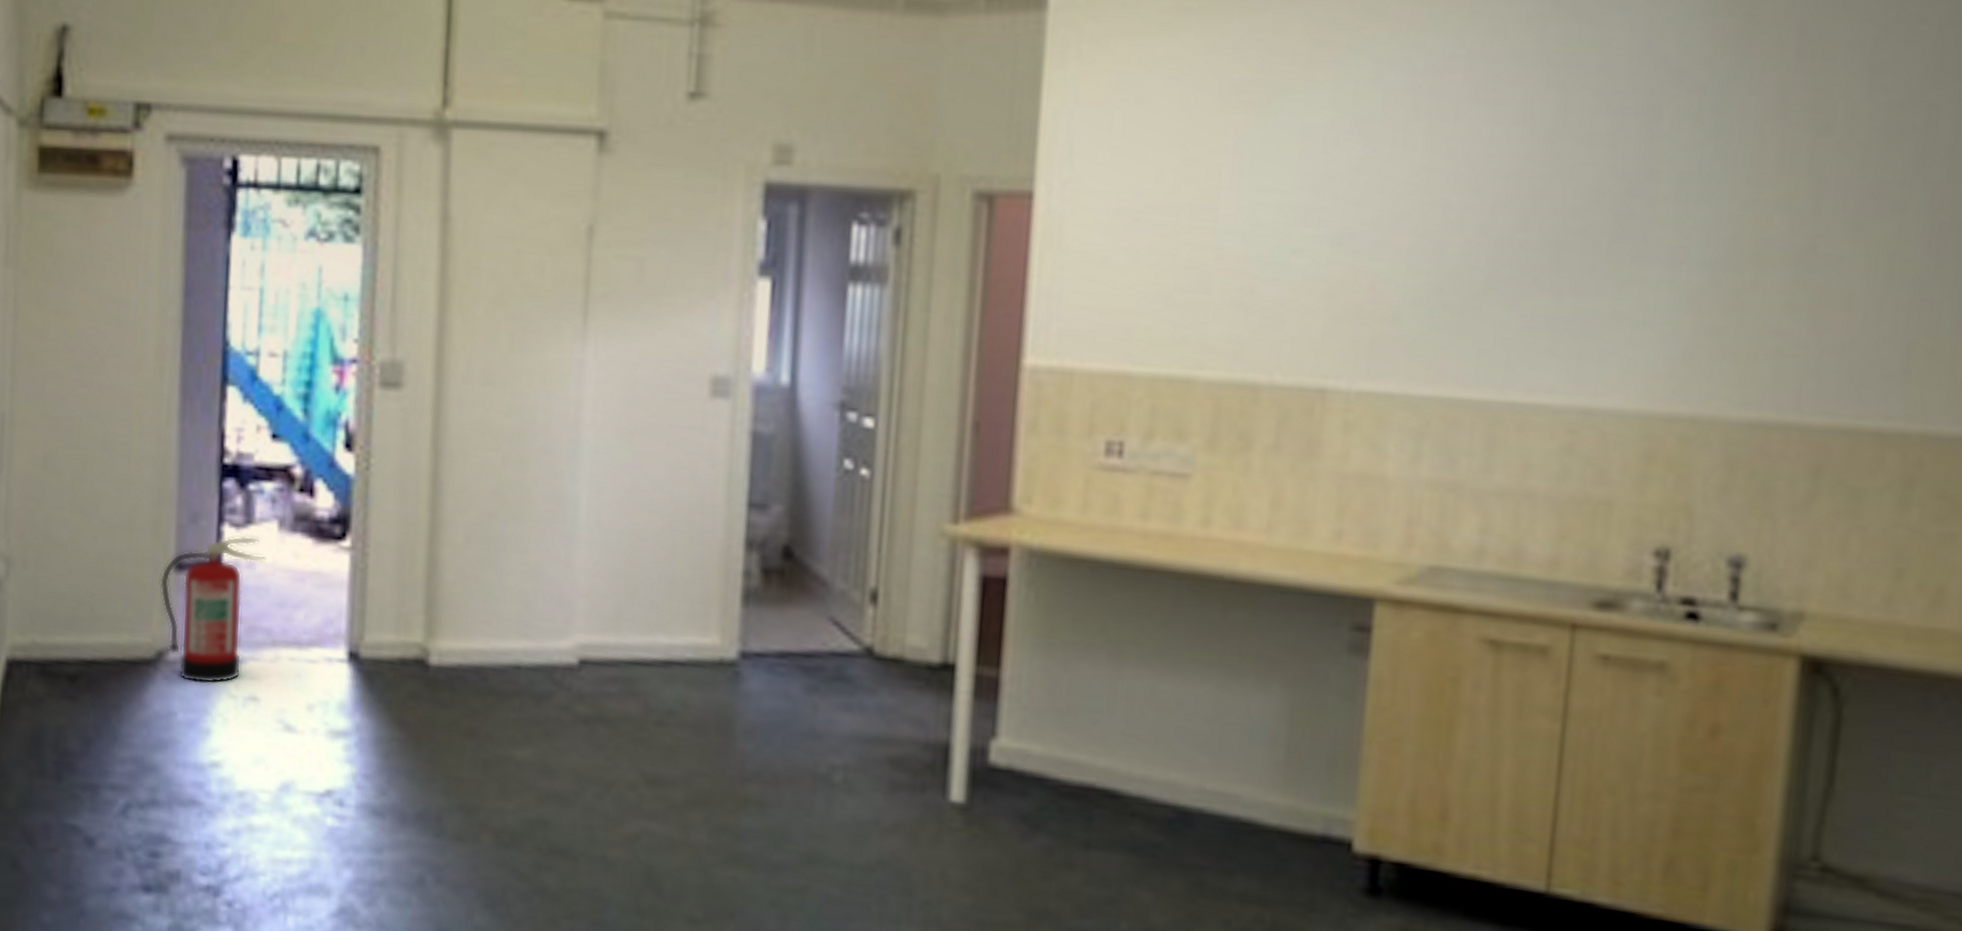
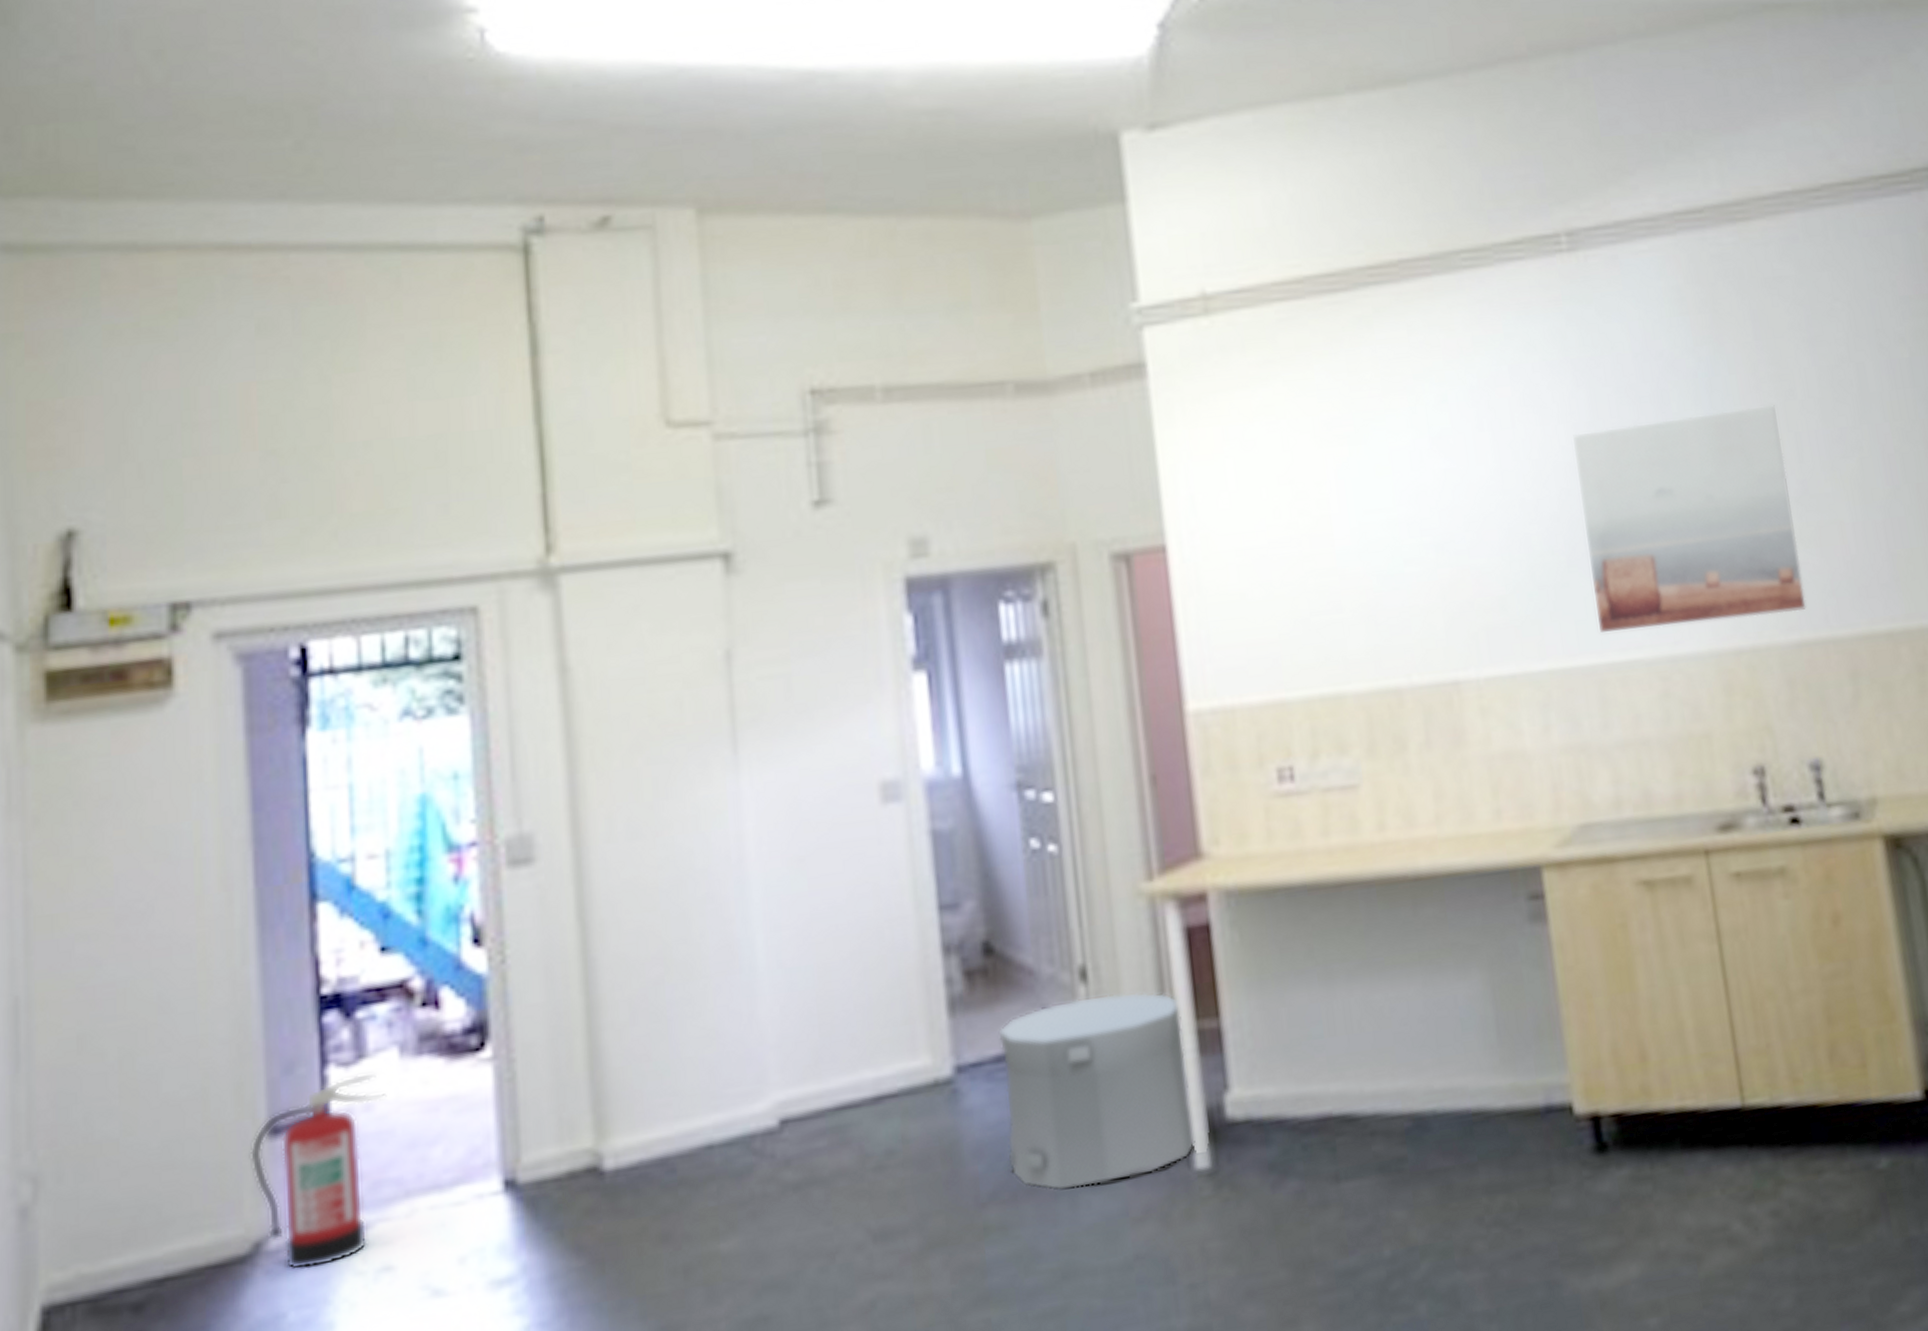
trash can: none [774,617,962,794] -> present [998,991,1195,1192]
wall art: none [1506,139,1800,386] -> present [1573,405,1806,634]

